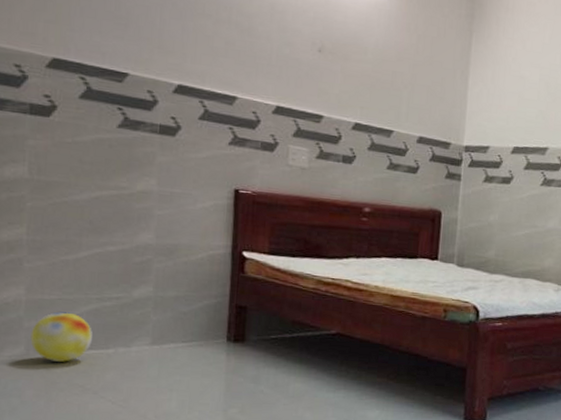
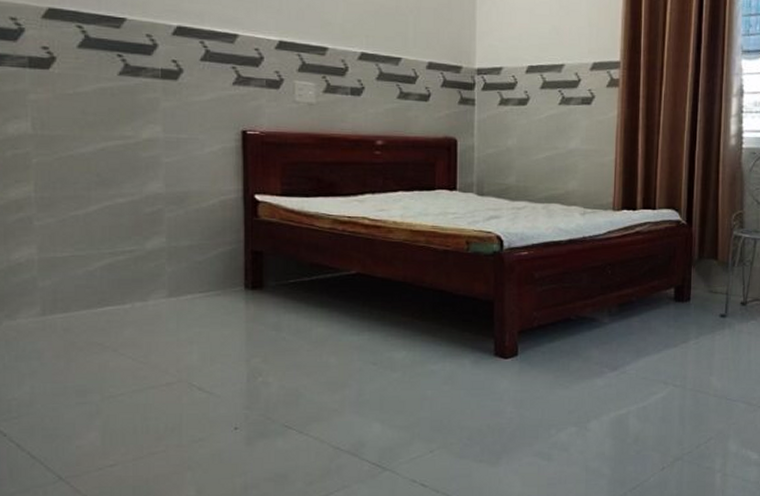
ball: present [30,311,92,362] -> none [45,269,108,320]

